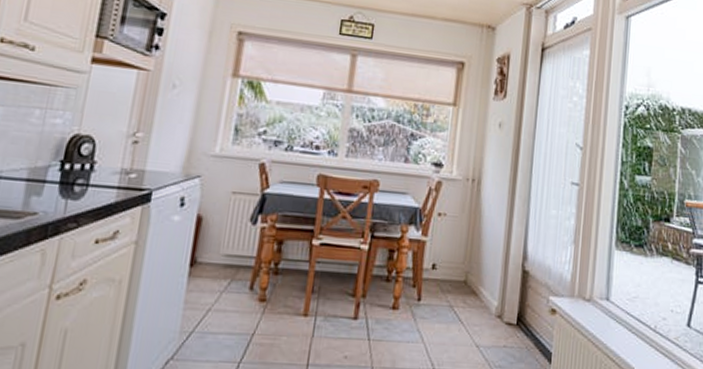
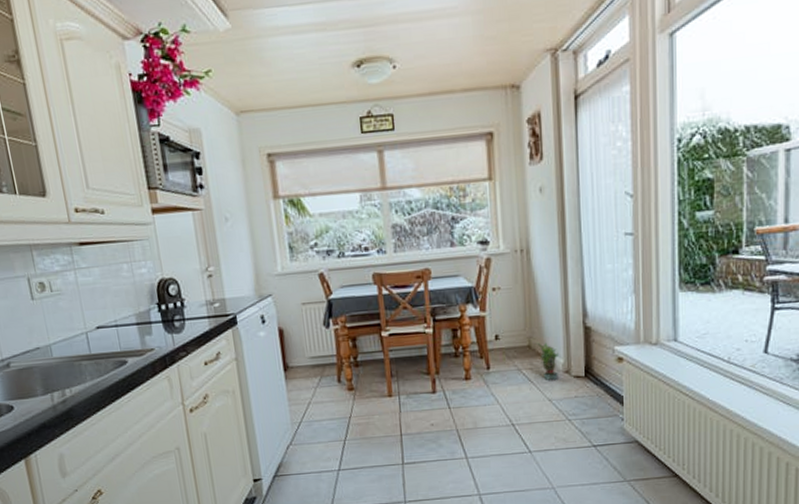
potted plant: none [471,278,495,325] -> present [534,342,560,381]

